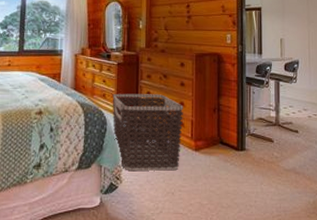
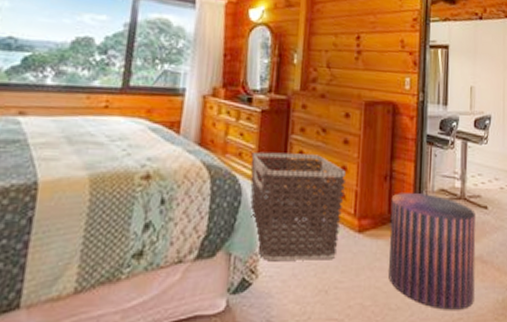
pouf: none [219,121,290,209] -> present [389,193,476,310]

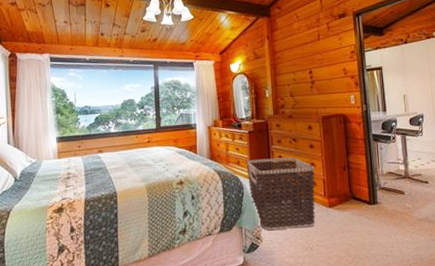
pouf: present [389,193,476,310] -> none [351,176,425,257]

